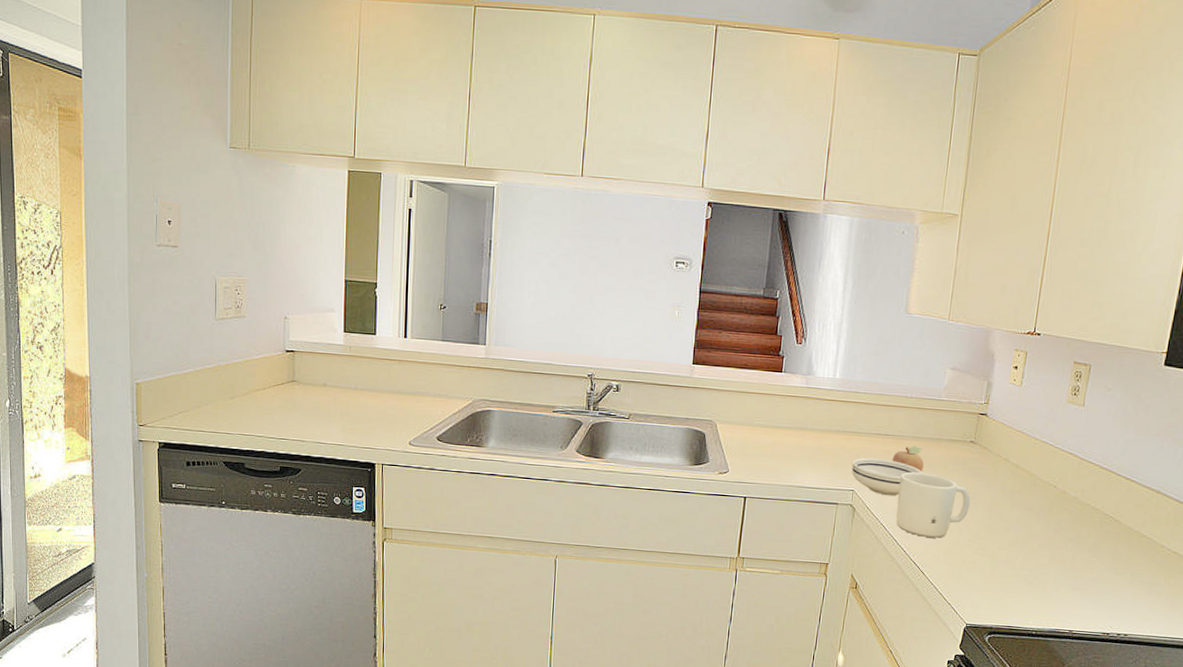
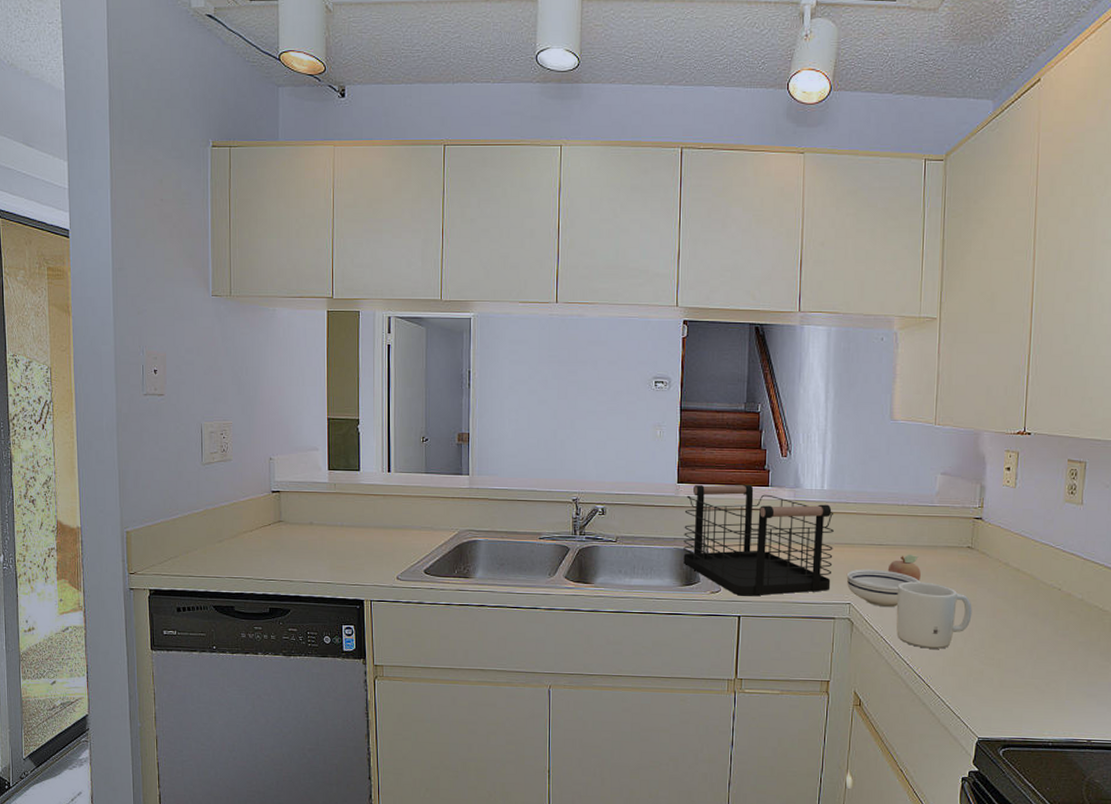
dish rack: none [694,367,844,478] -> present [683,484,834,596]

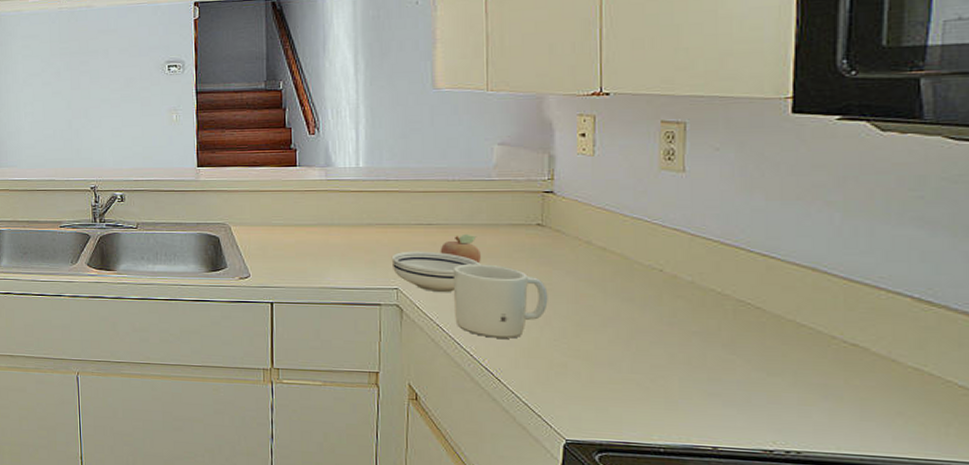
dish rack: present [683,484,834,596] -> none [206,165,374,282]

